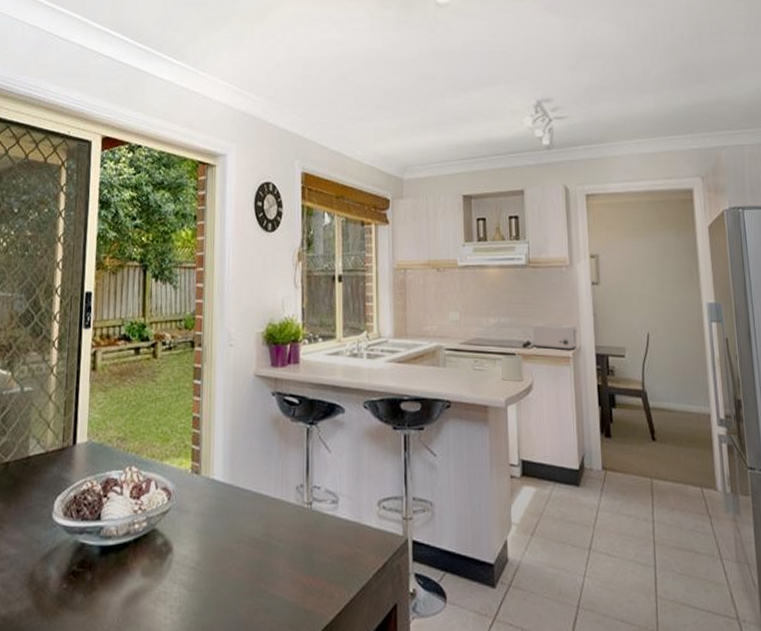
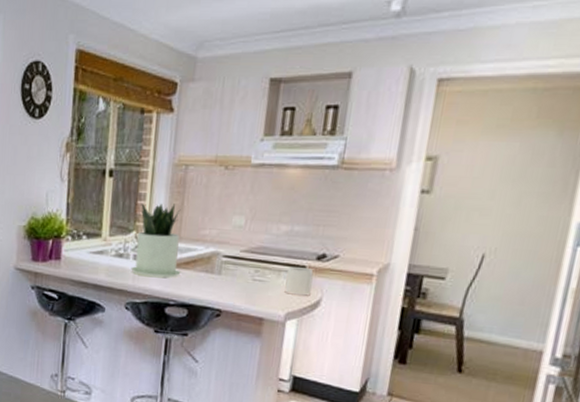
planter: none [365,304,411,375] -> present [131,203,181,278]
toaster: present [532,323,578,351] -> none [329,234,390,268]

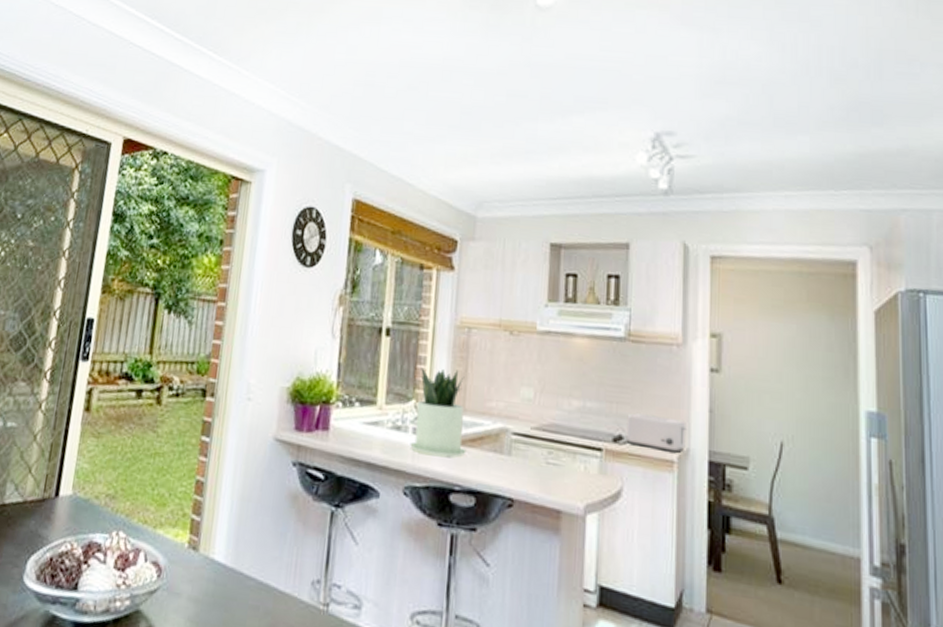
mug: present [284,266,314,296] -> none [581,448,611,485]
toaster: none [329,234,390,268] -> present [626,413,686,454]

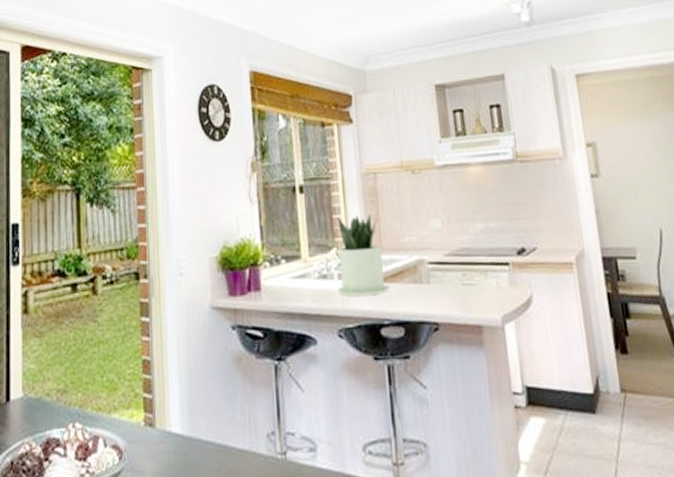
toaster: present [626,413,686,454] -> none [526,224,581,256]

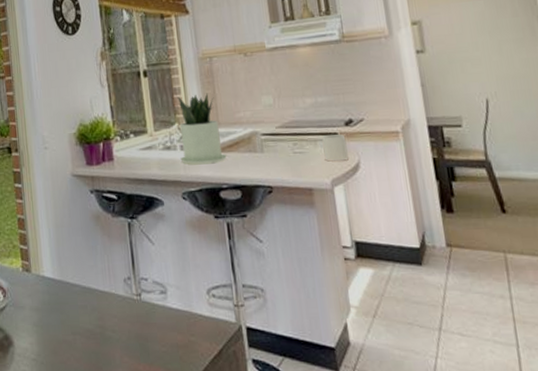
mug: none [492,264,521,295] -> present [321,134,349,162]

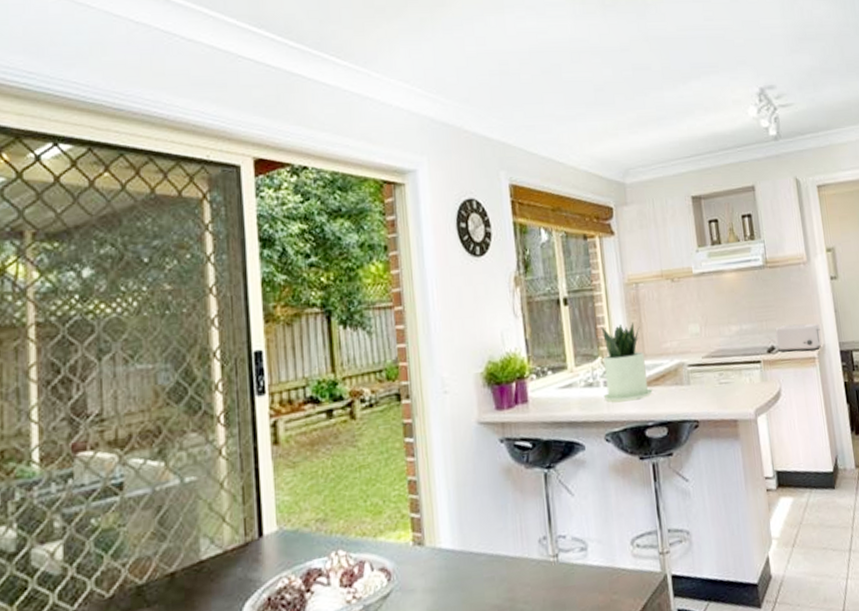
mug: present [321,134,349,162] -> none [746,362,771,391]
toaster: none [353,97,406,126] -> present [775,323,822,352]

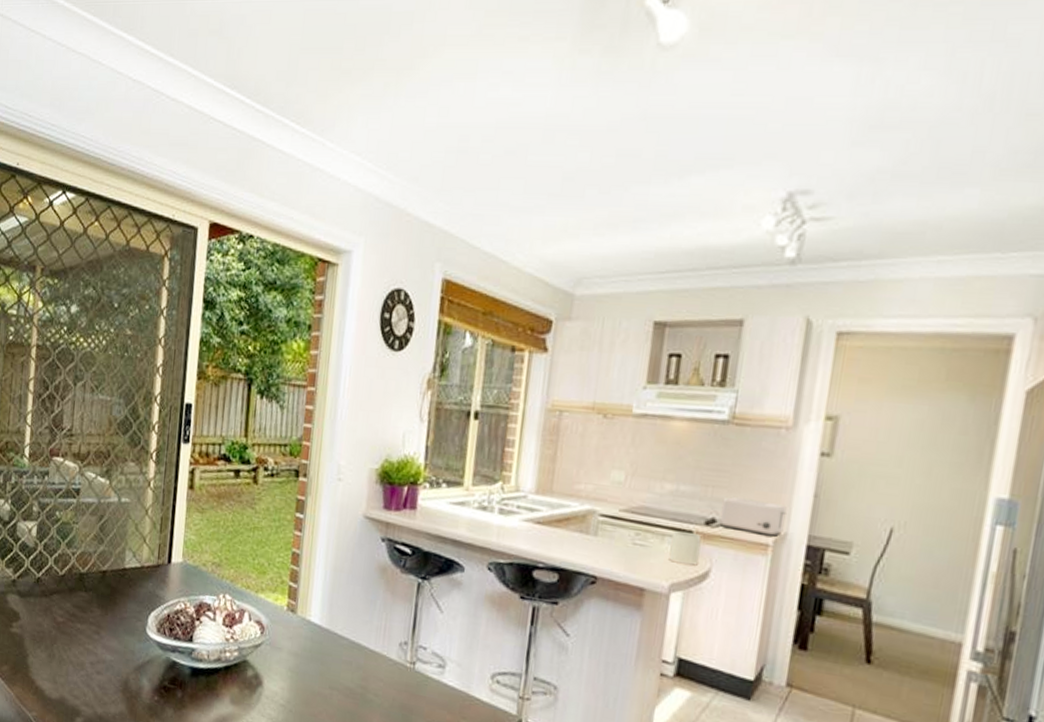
planter: present [601,322,653,402] -> none [495,450,553,537]
mug: none [746,362,771,391] -> present [669,531,702,566]

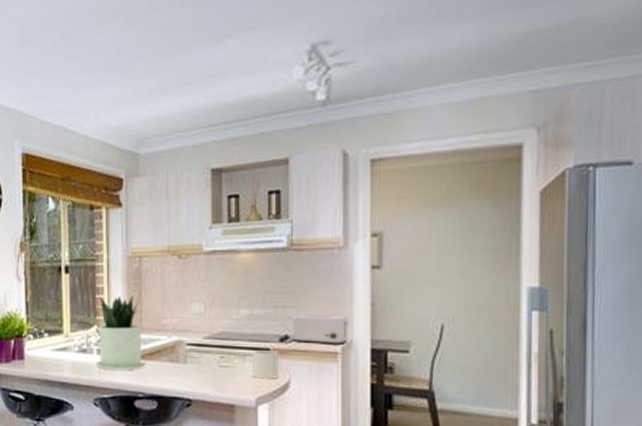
planter: none [495,450,553,537] -> present [96,295,146,371]

